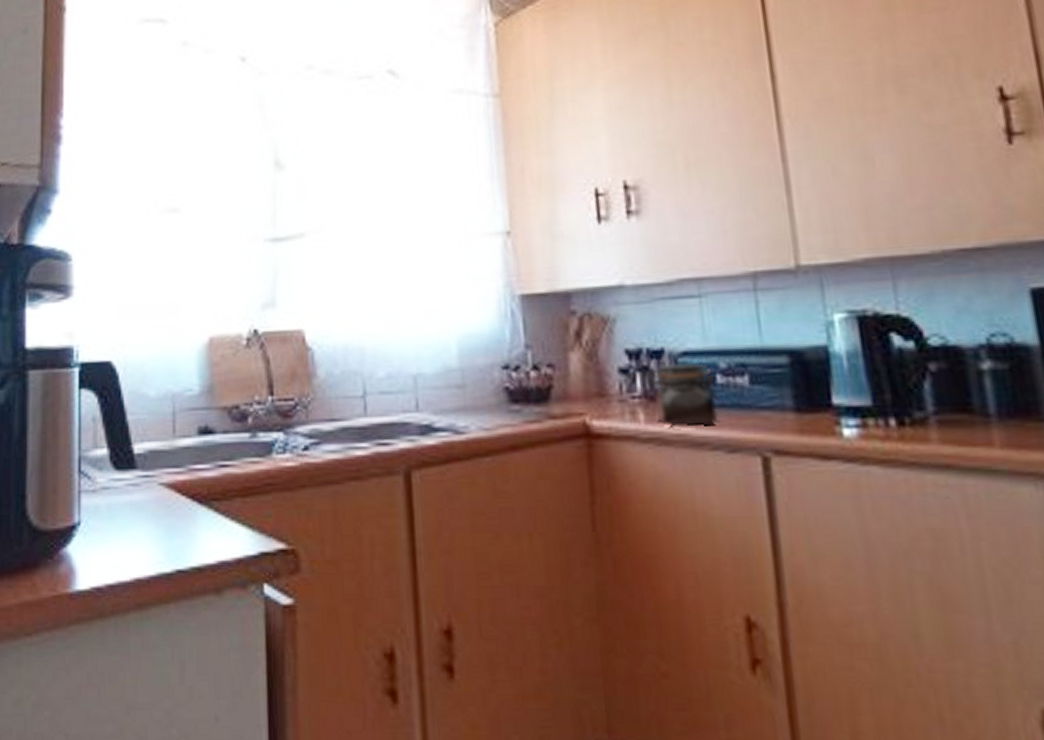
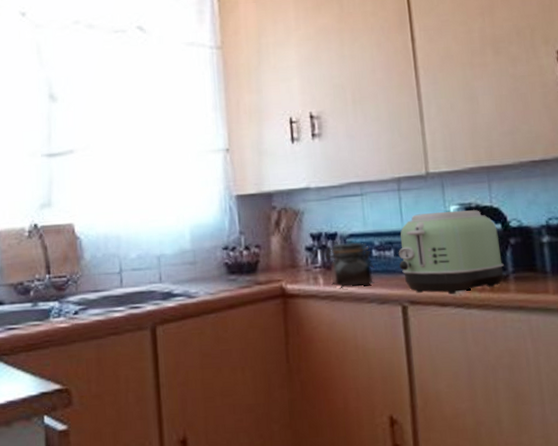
toaster: none [755,320,920,443] -> present [398,210,504,294]

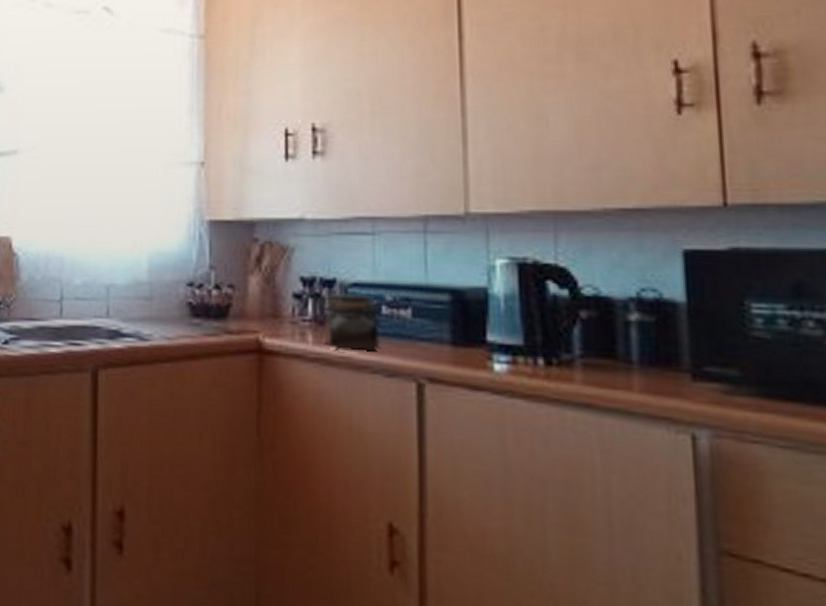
toaster: present [398,210,504,294] -> none [417,266,568,376]

